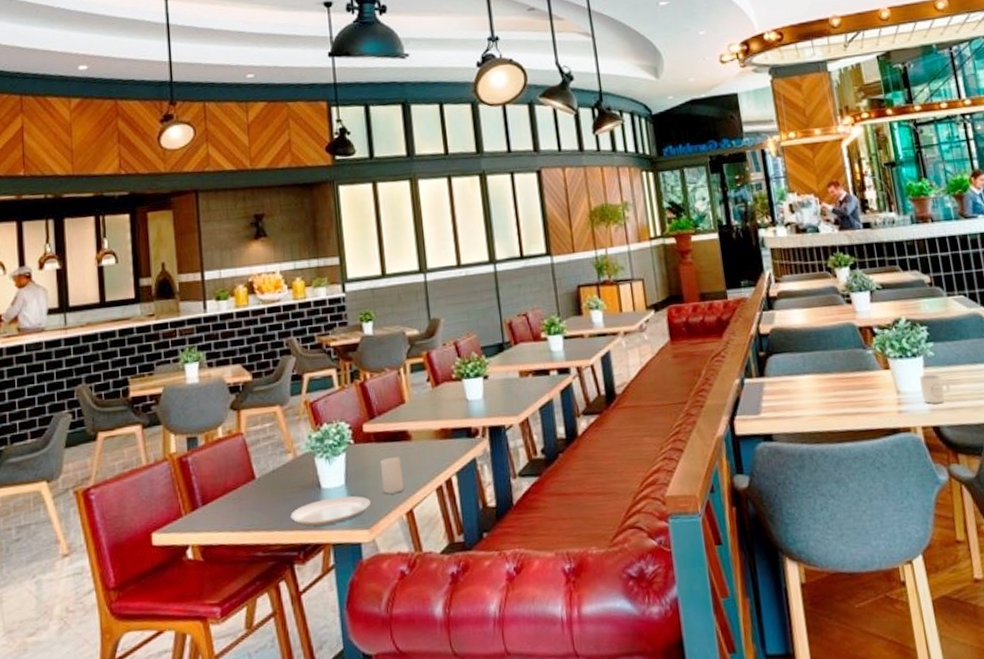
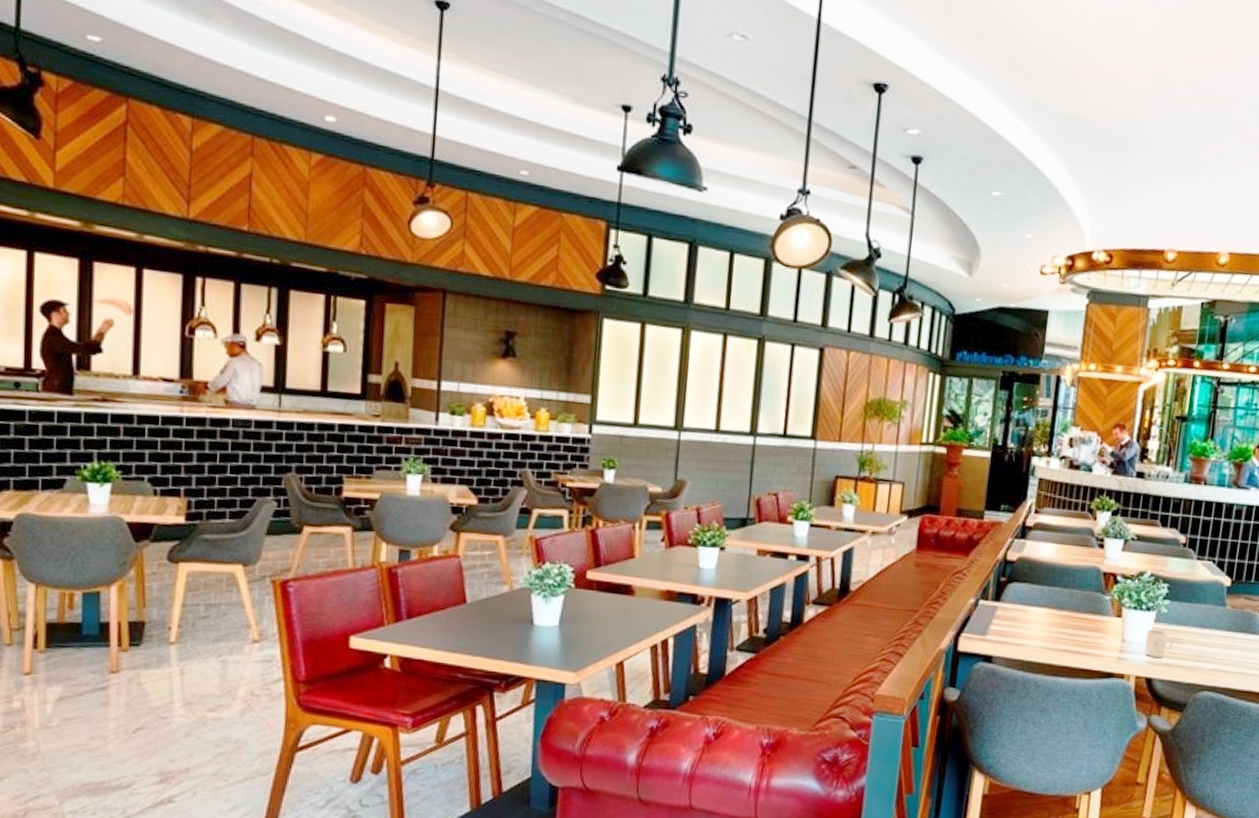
plate: present [290,495,371,527] -> none [497,635,583,661]
cup: present [379,457,404,495] -> none [596,608,620,644]

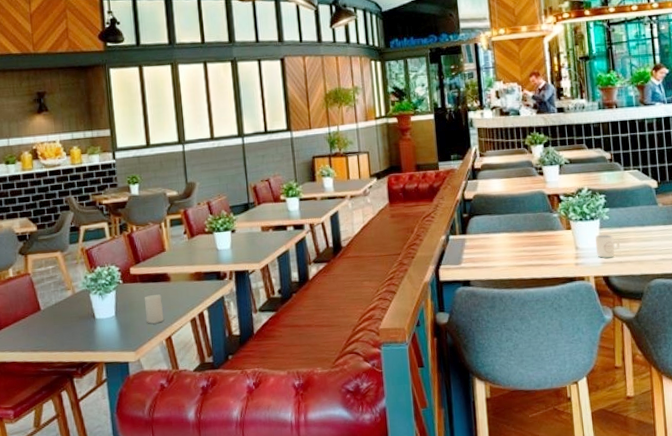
cup: none [596,608,620,644] -> present [144,294,164,324]

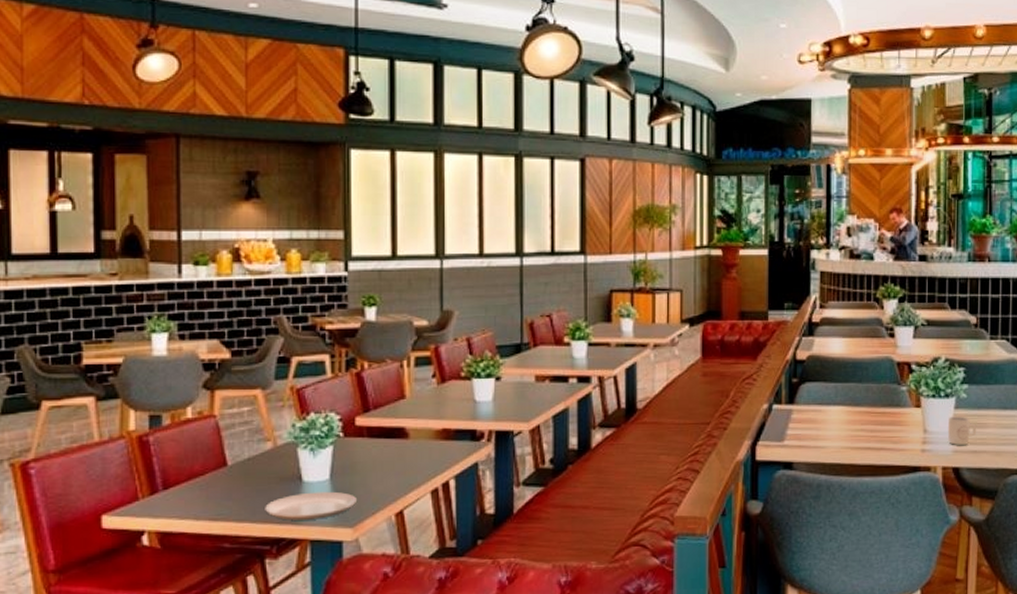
plate: none [70,325,137,349] -> present [265,491,358,521]
cup: present [144,294,164,324] -> none [371,455,396,494]

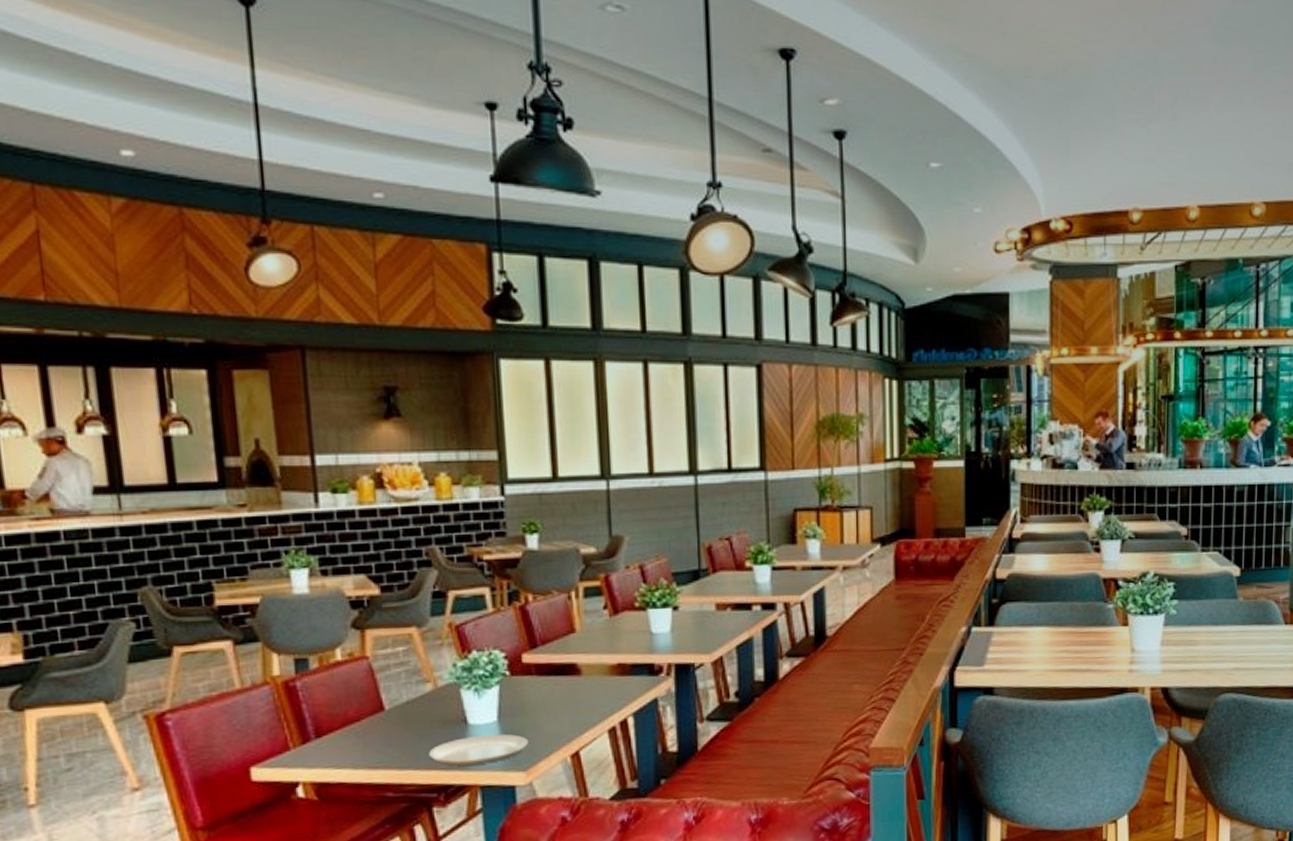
mug: present [947,416,976,446] -> none [1156,633,1186,665]

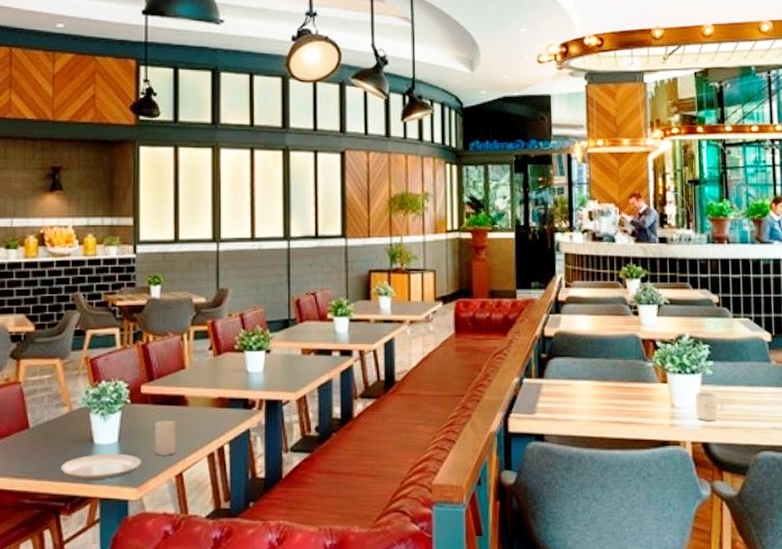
cup: none [541,693,570,735] -> present [154,421,177,457]
mug: none [1156,633,1186,665] -> present [695,392,724,422]

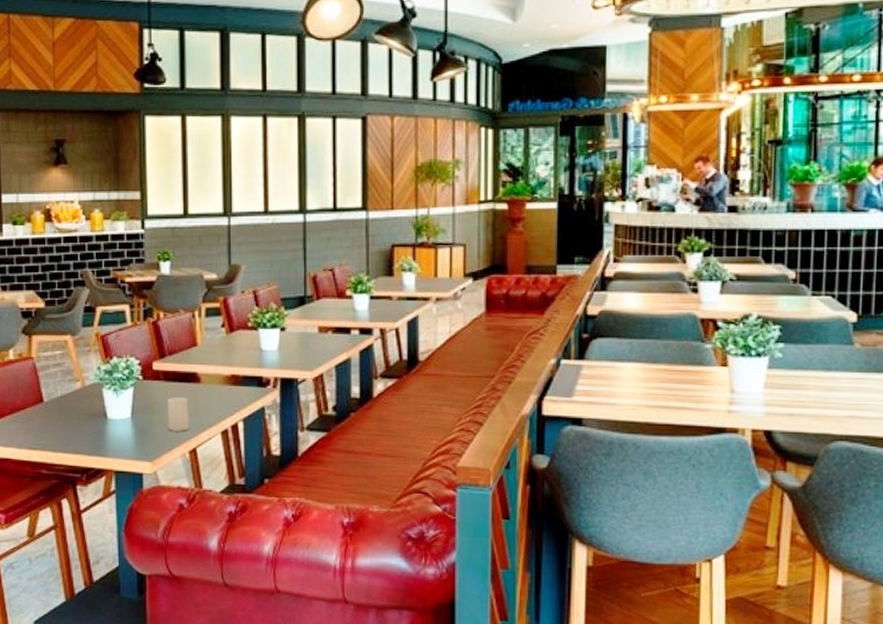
plate: present [61,453,142,480] -> none [76,428,156,453]
mug: present [695,392,724,422] -> none [758,376,793,408]

